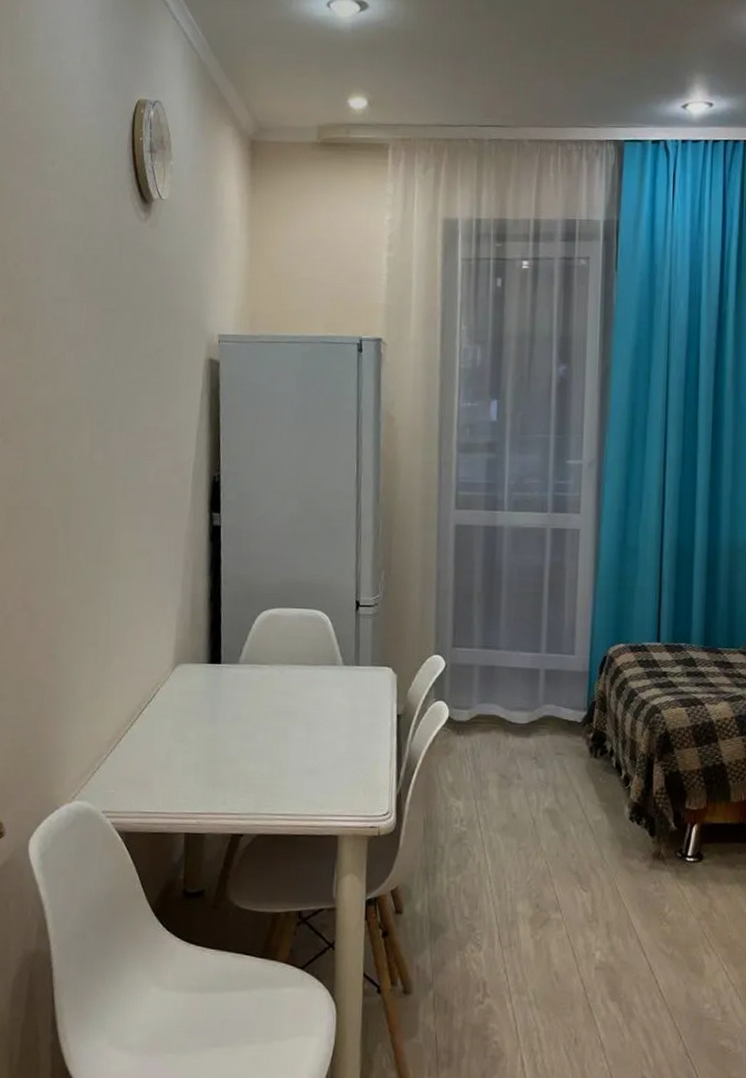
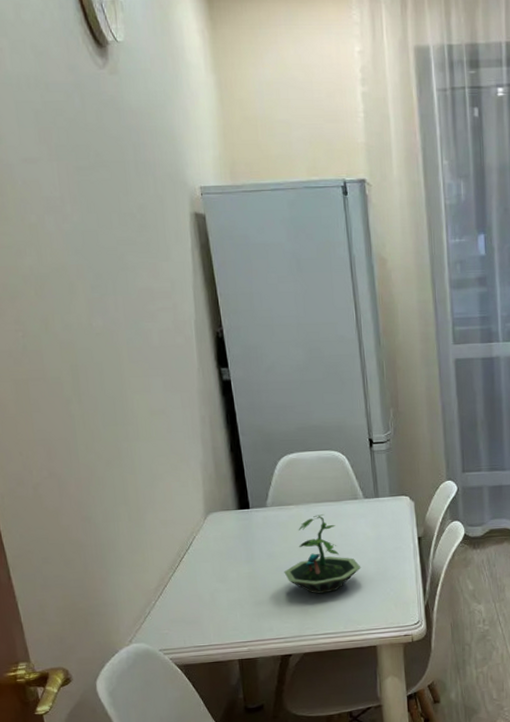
terrarium: none [247,678,332,768] -> present [284,514,361,594]

